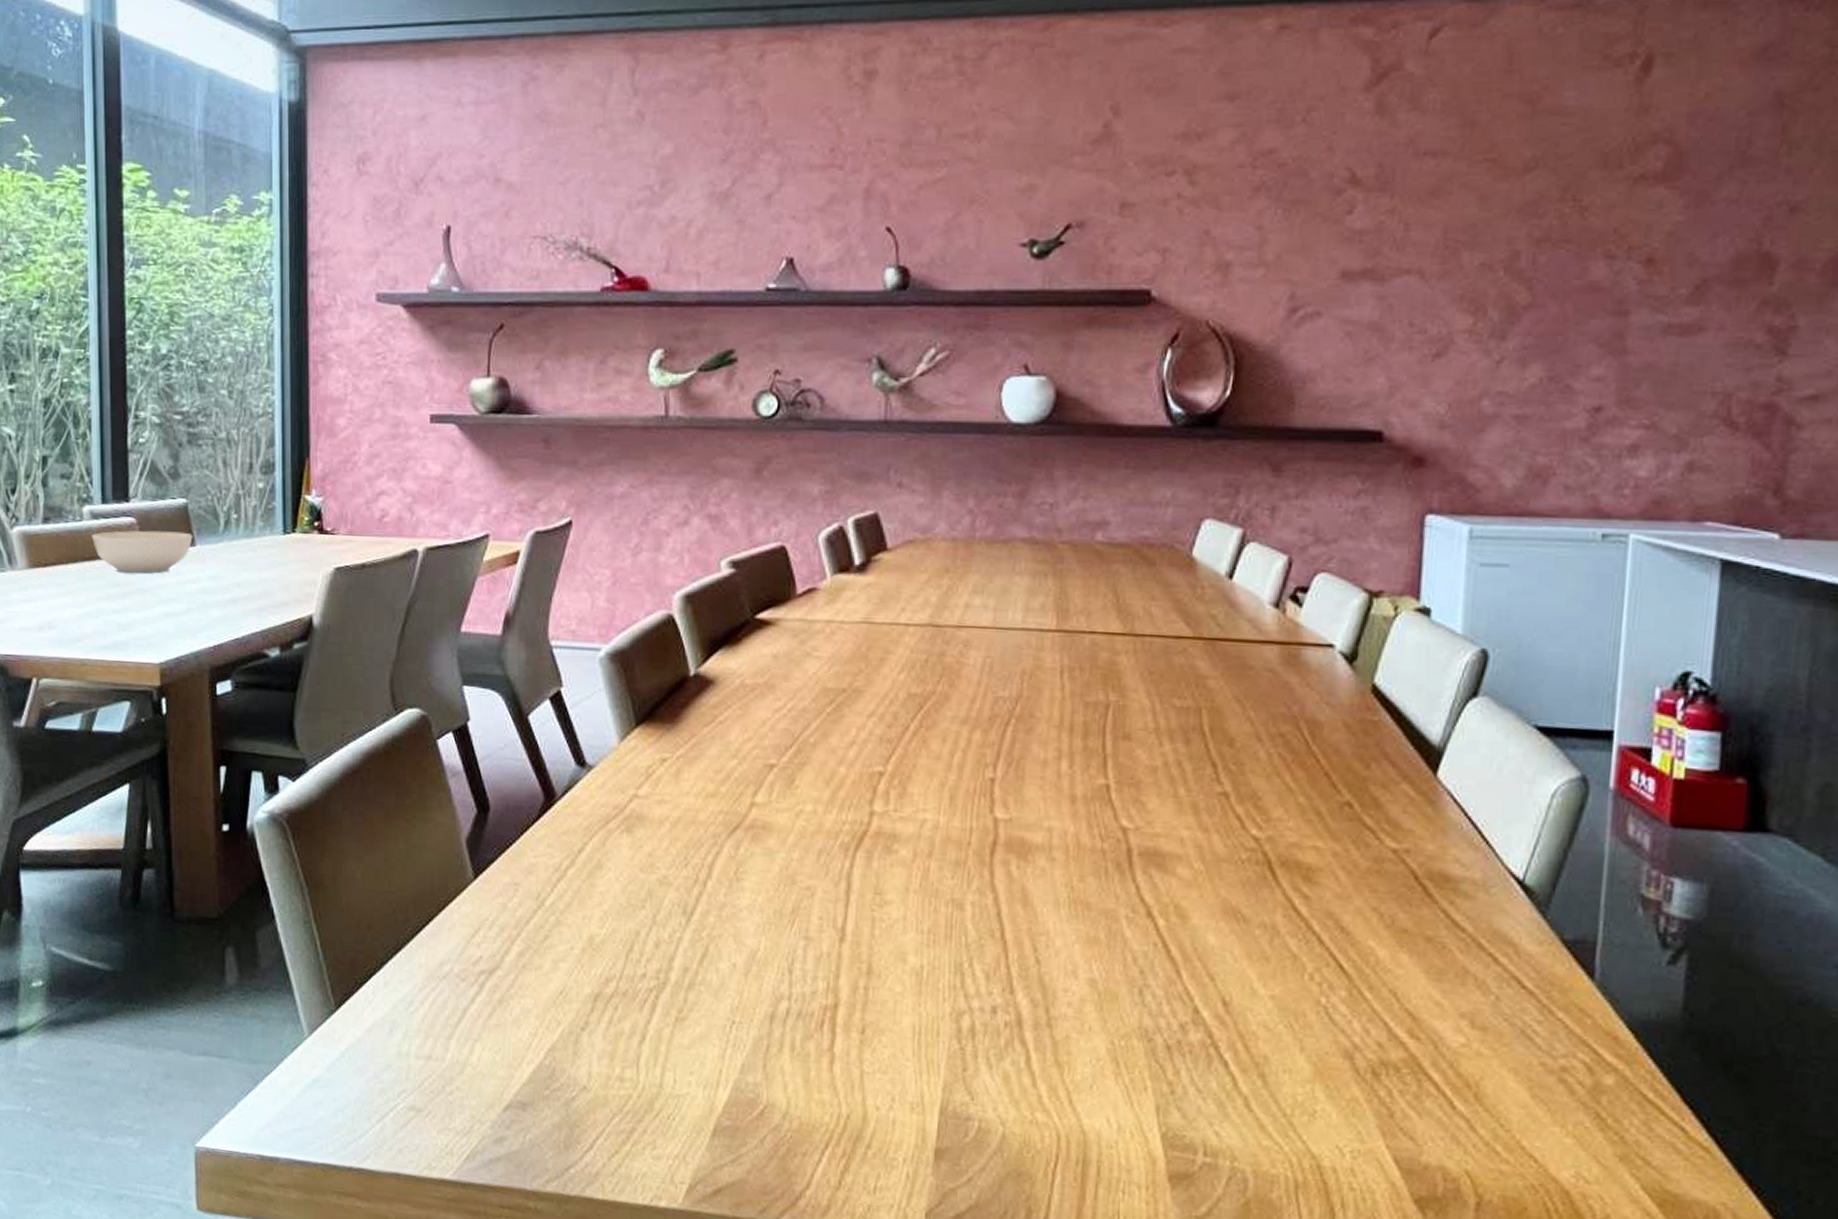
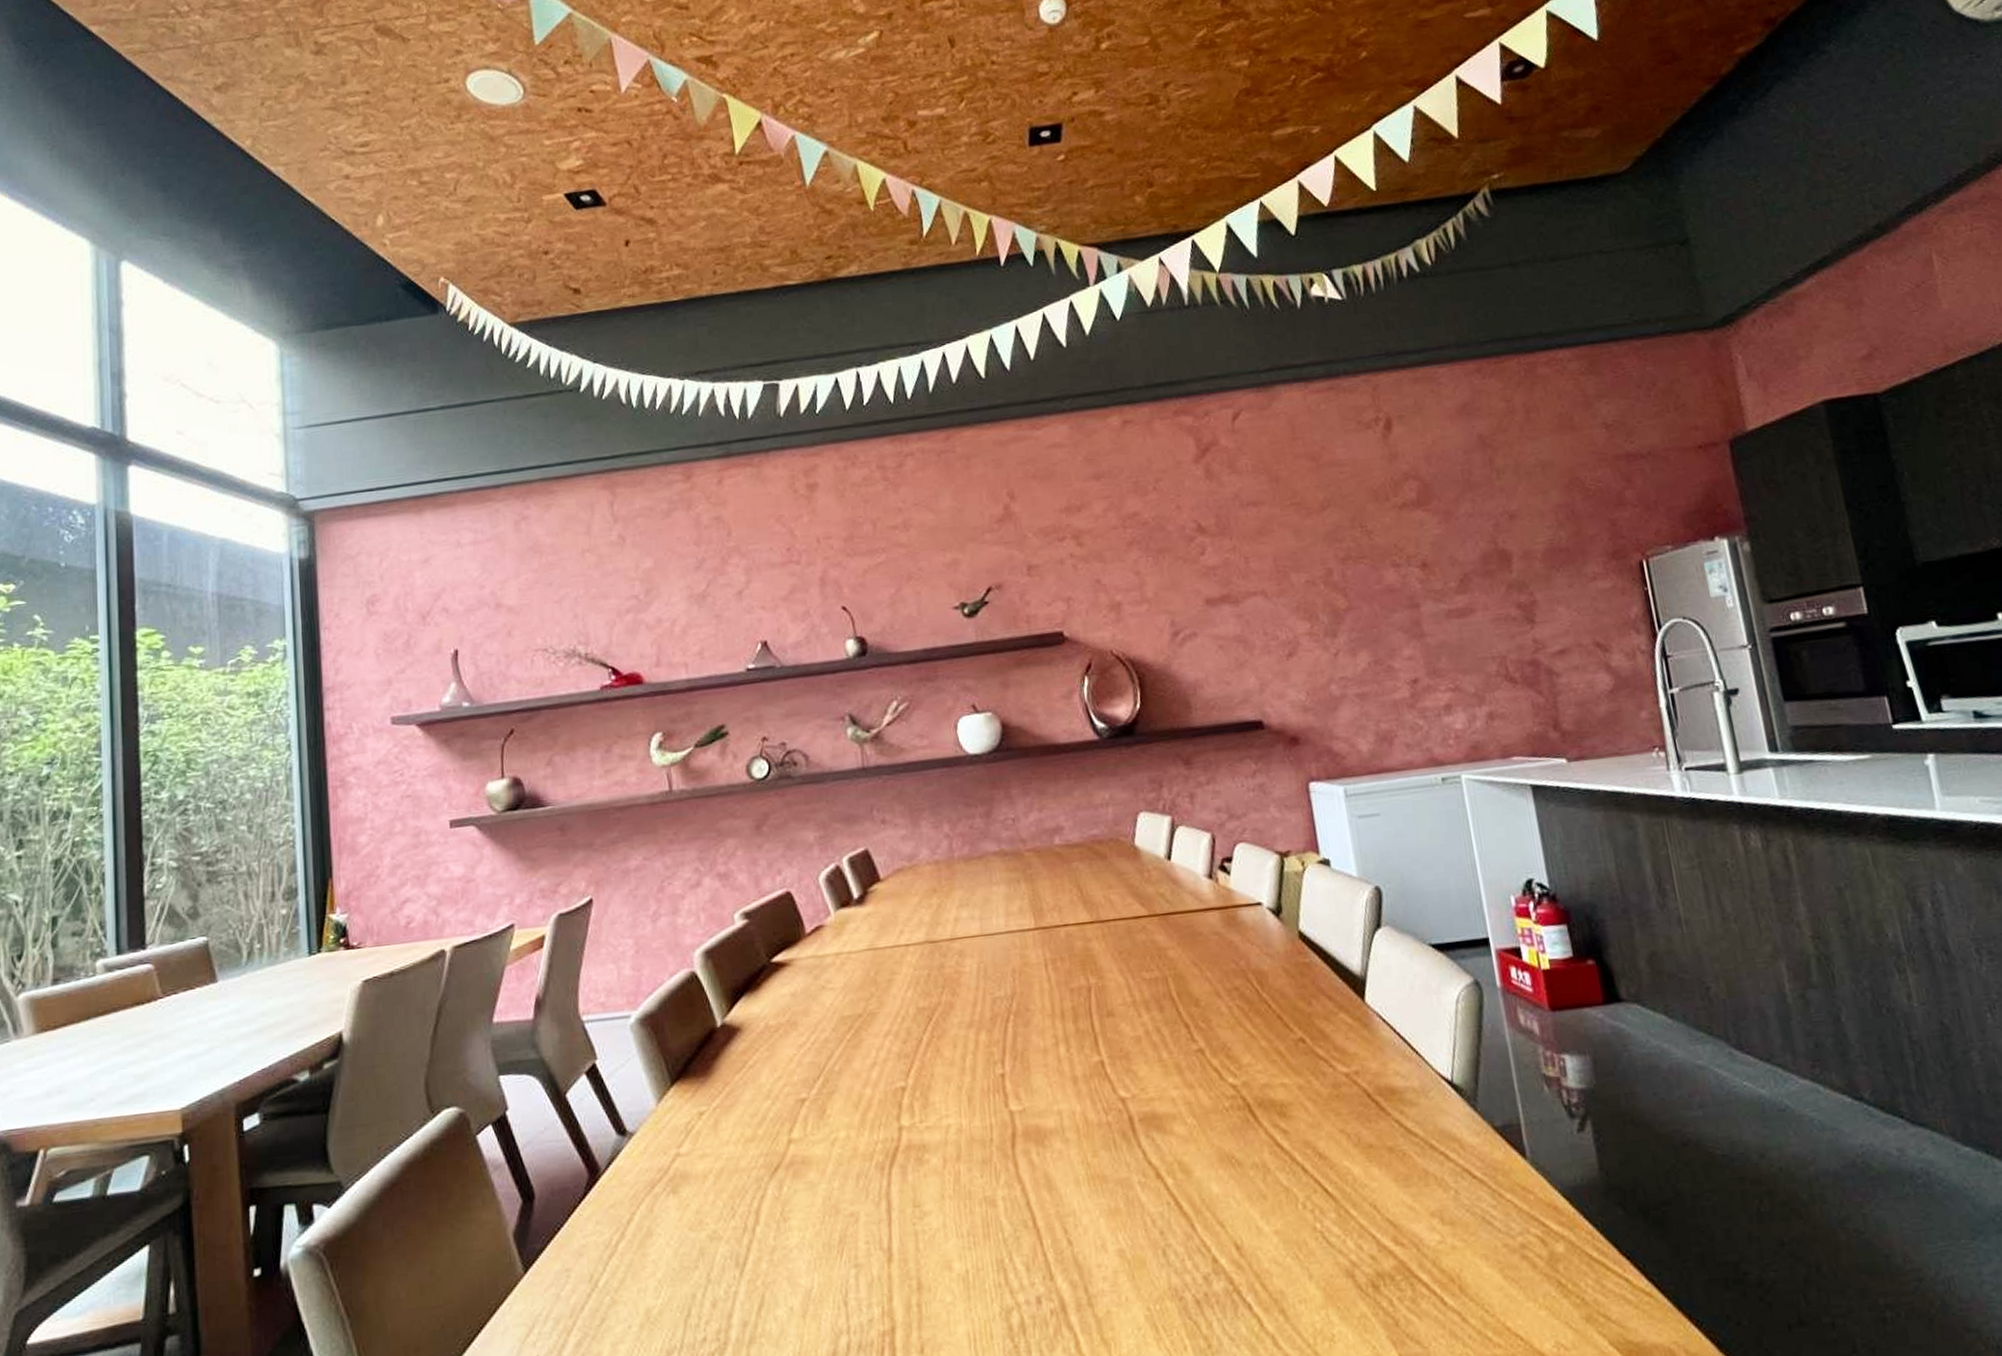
bowl: present [91,530,193,573] -> none [105,970,214,1022]

